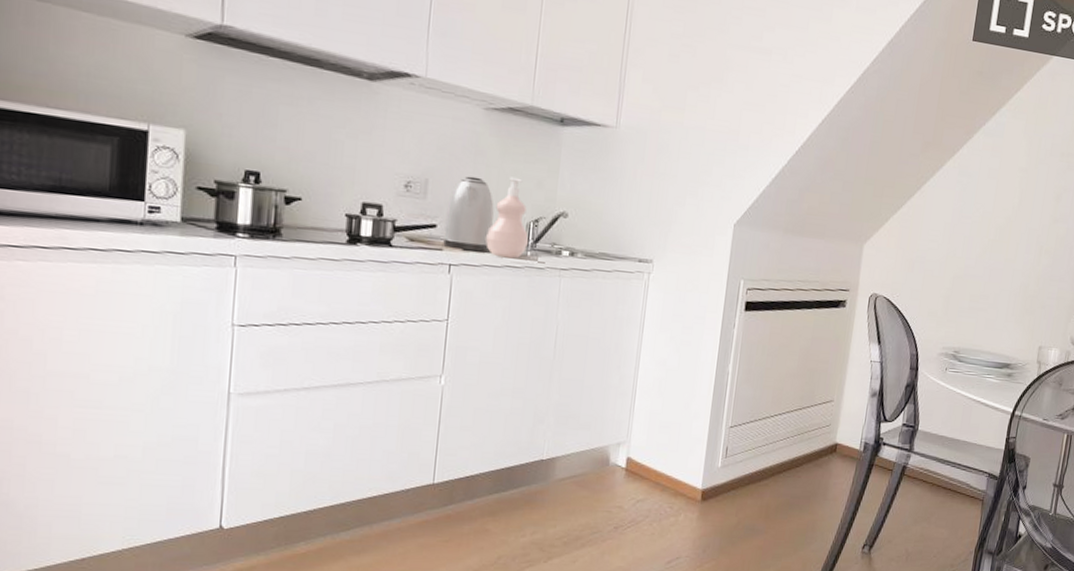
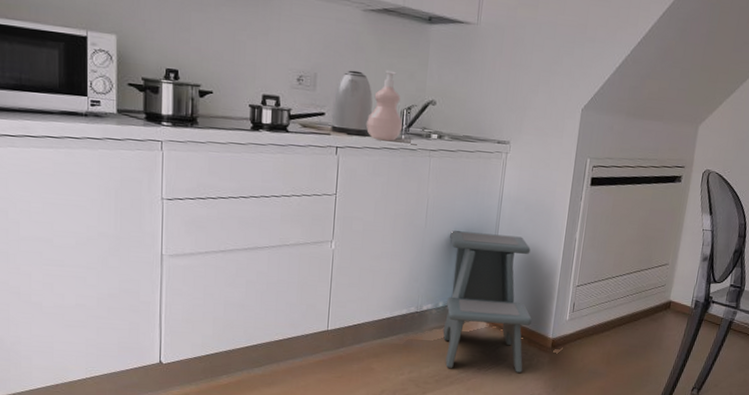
step stool: none [573,363,679,531] -> present [443,230,533,373]

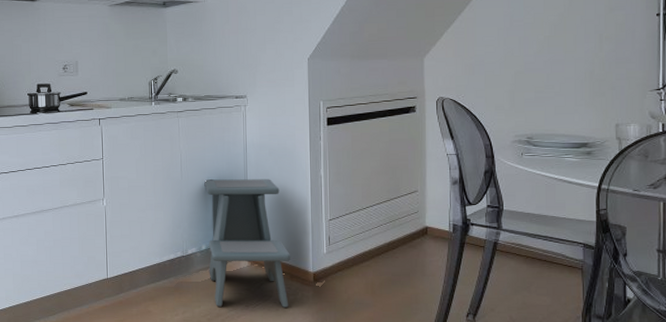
kettle: present [331,70,373,136] -> none [92,54,125,108]
soap bottle: present [366,70,403,142] -> none [122,50,152,109]

